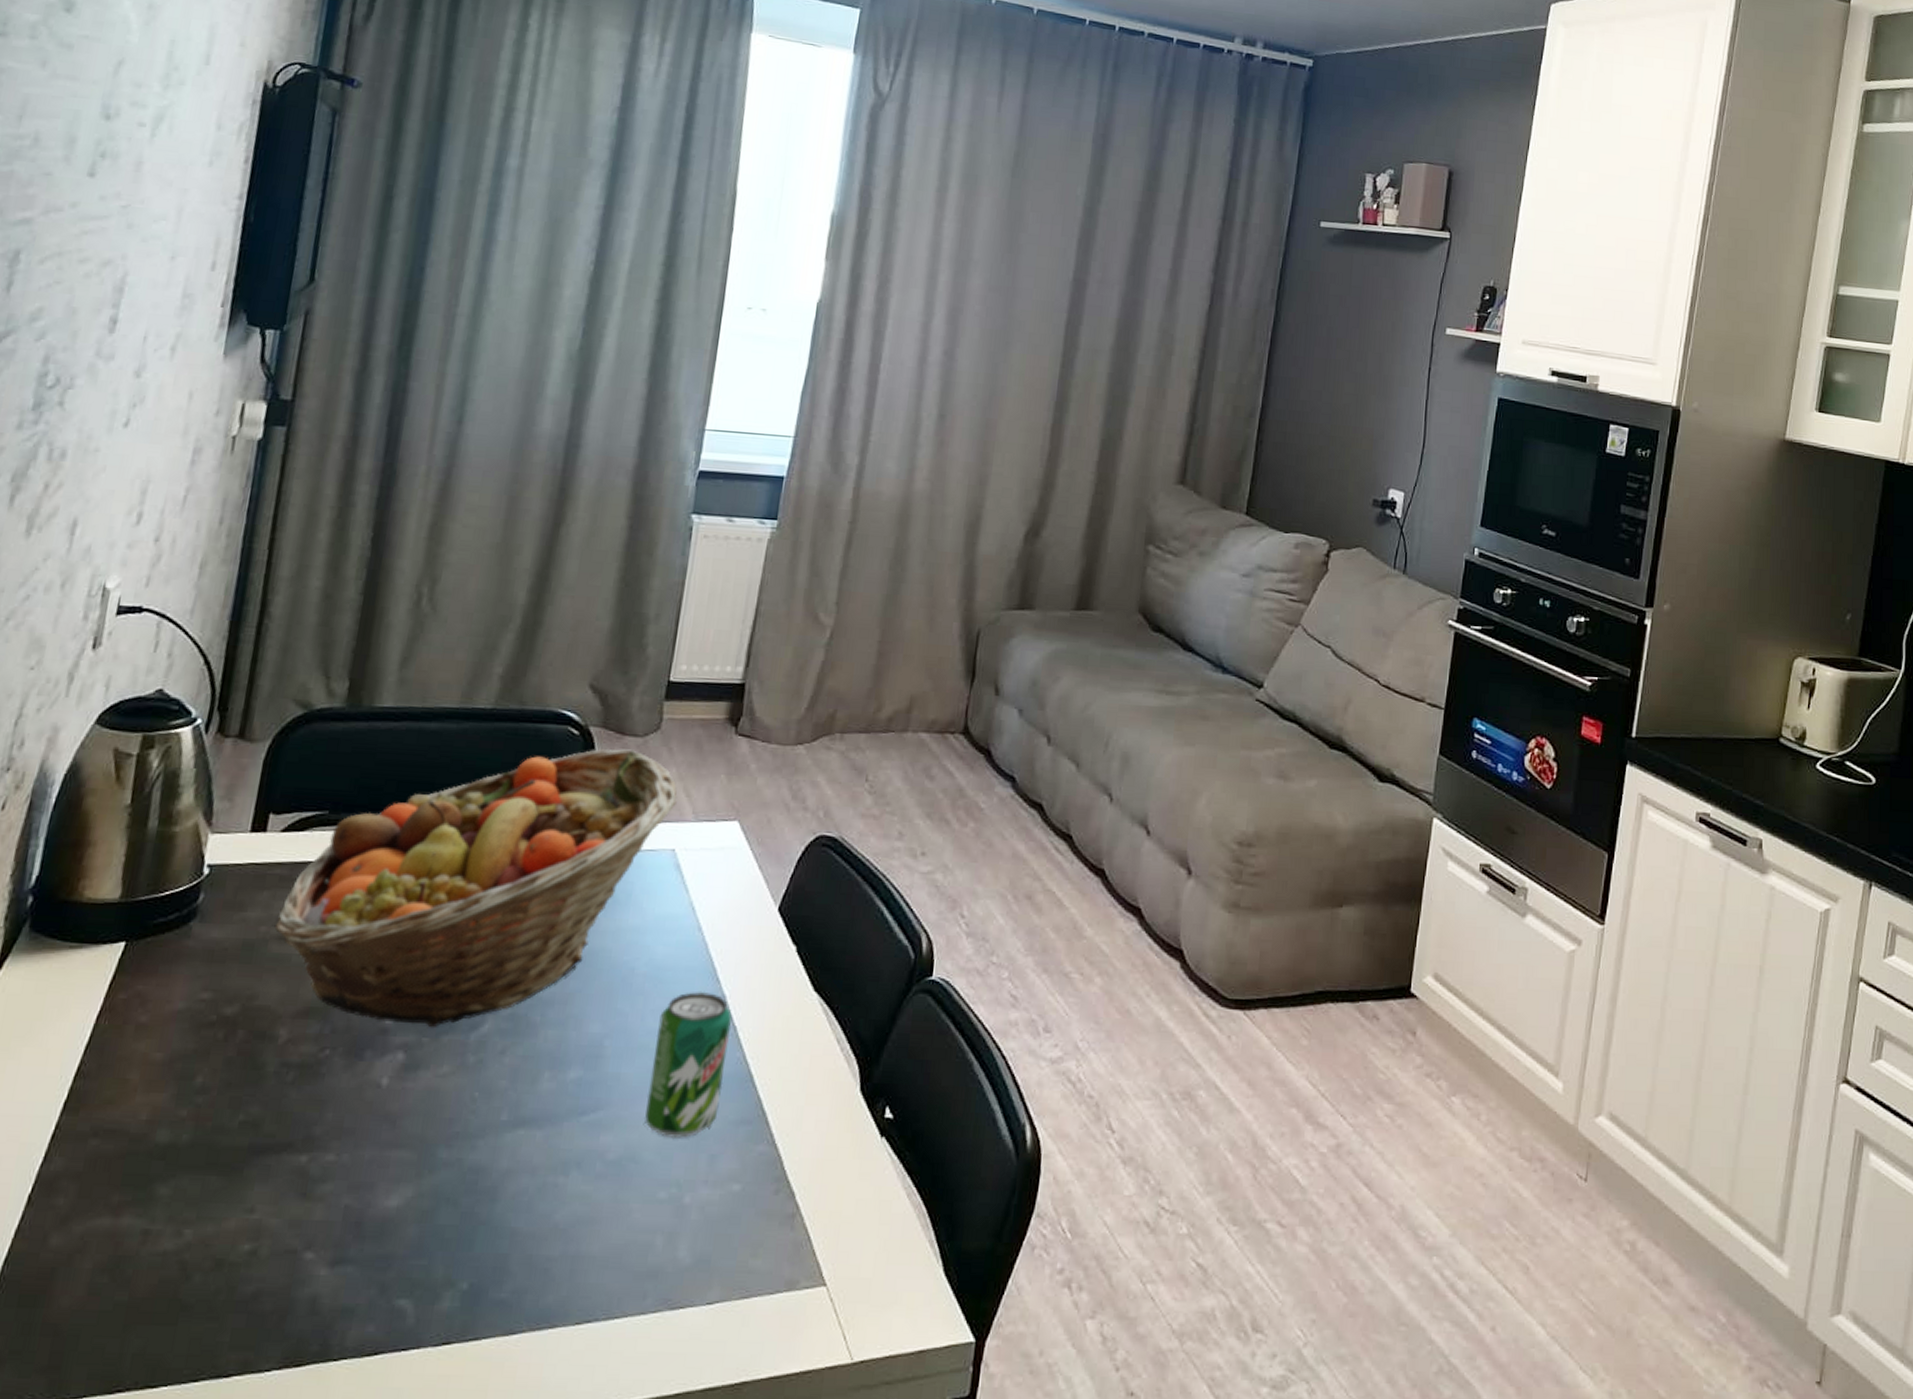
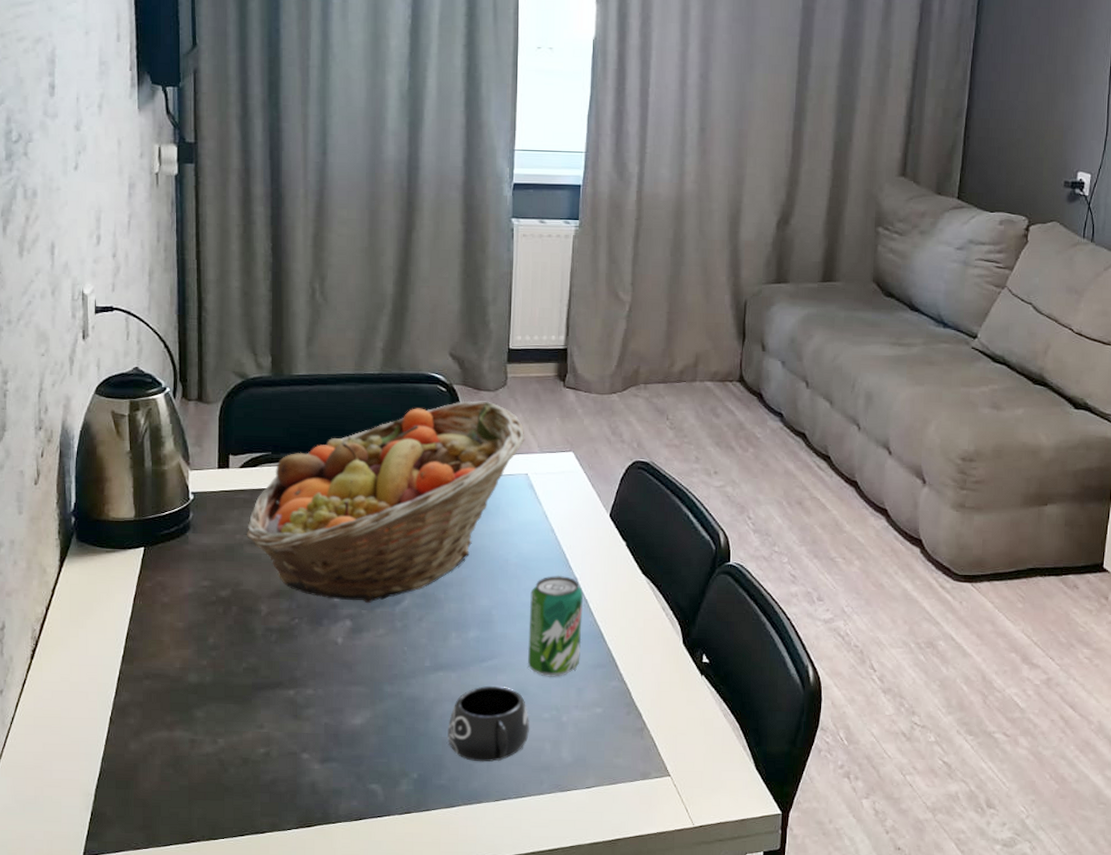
mug: none [518,1149,638,1265] -> present [448,685,530,762]

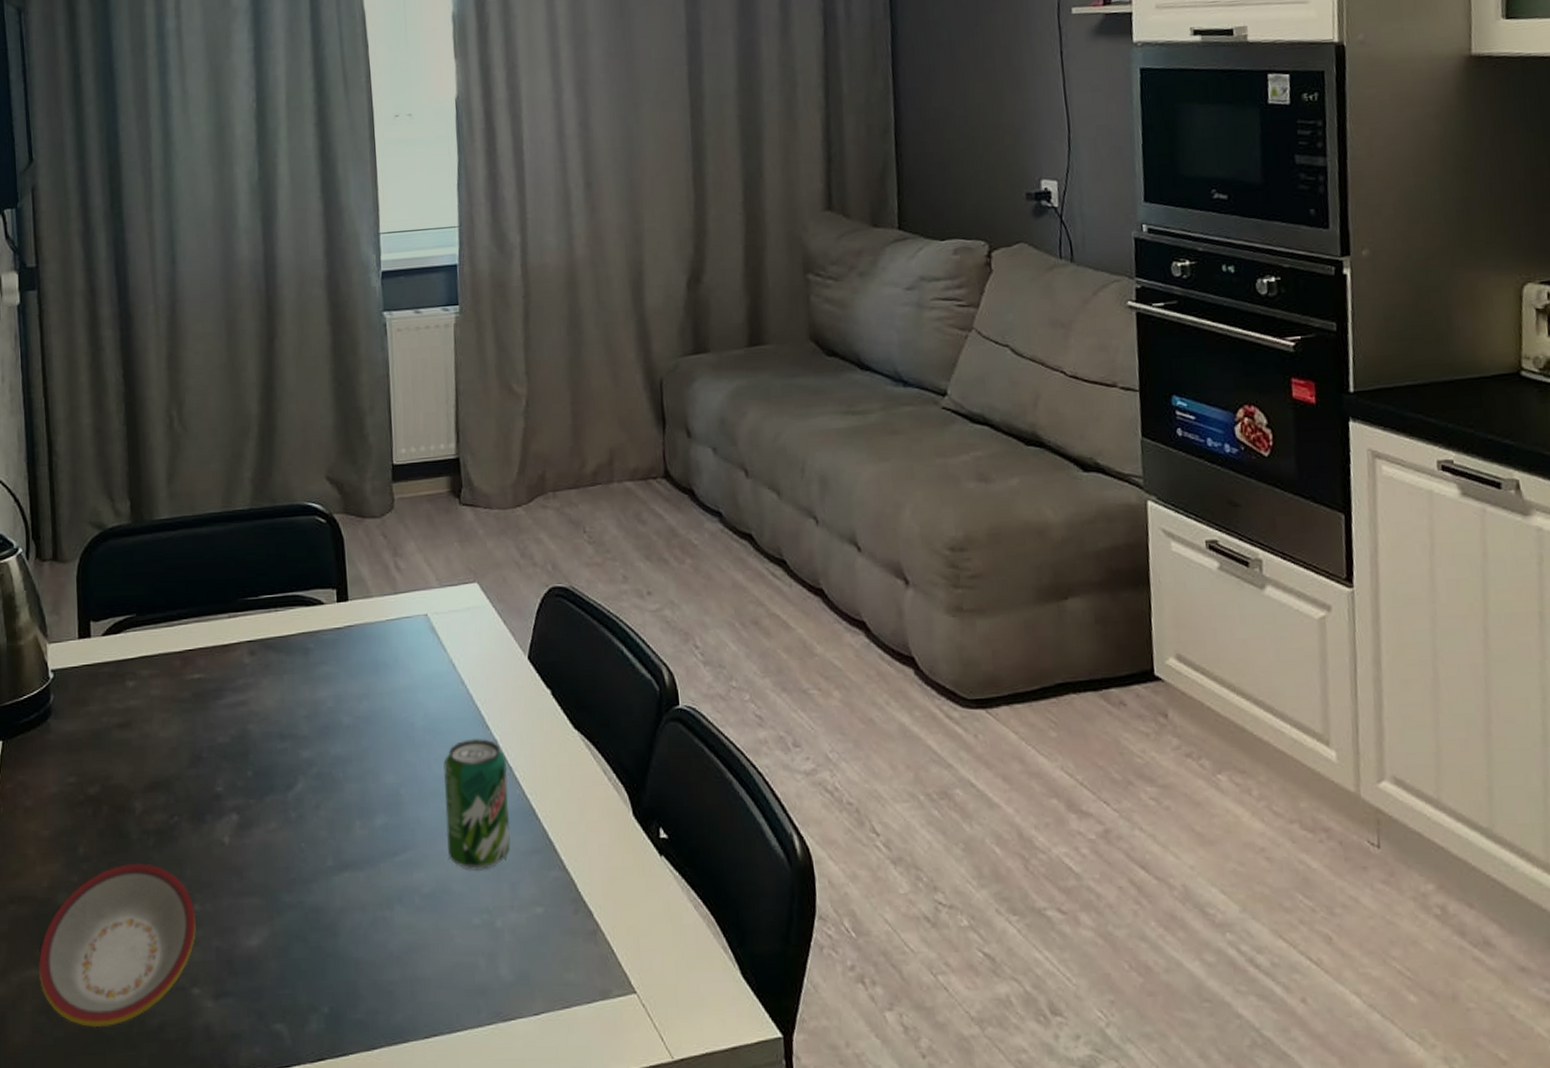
plate: none [168,654,309,779] -> present [38,863,196,1027]
fruit basket: present [246,400,525,604] -> none [113,530,421,791]
mug: present [448,685,530,762] -> none [360,885,459,988]

